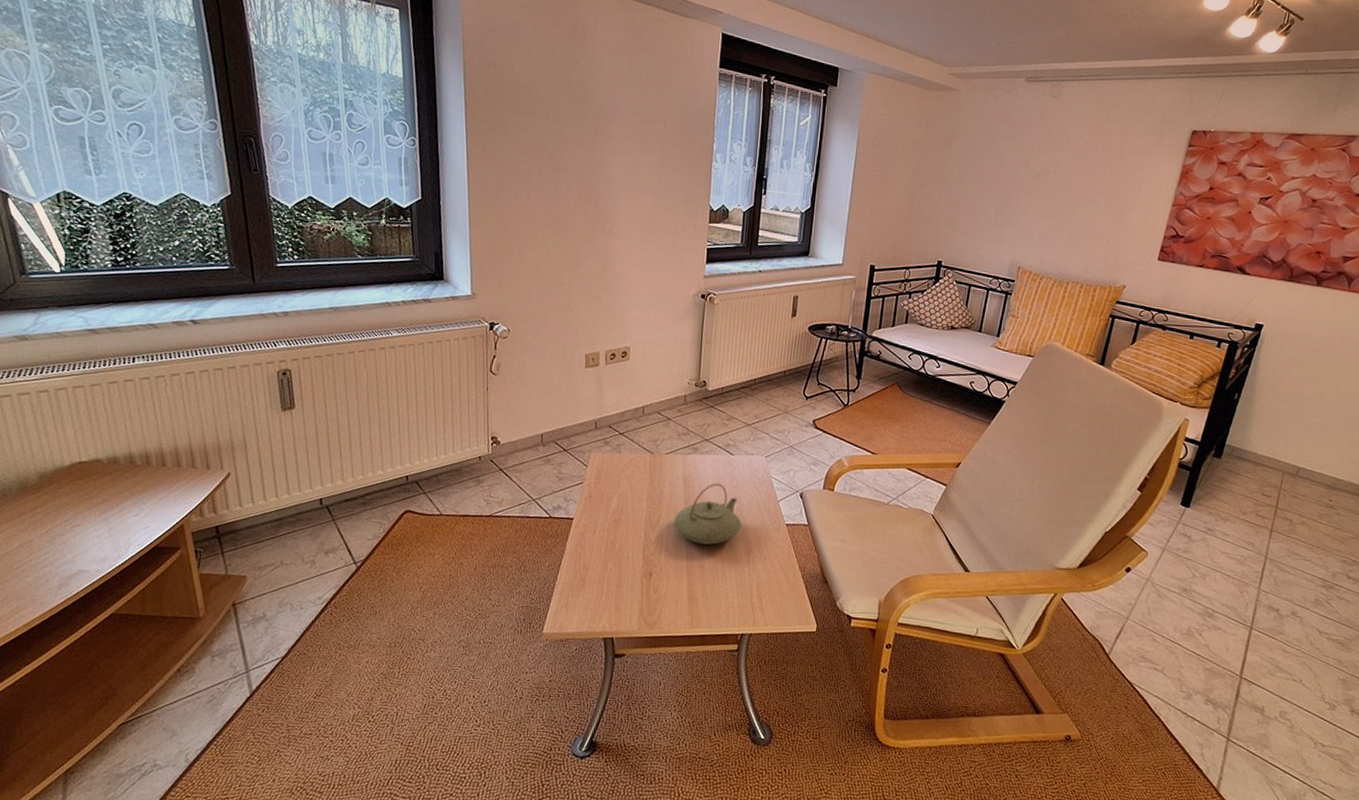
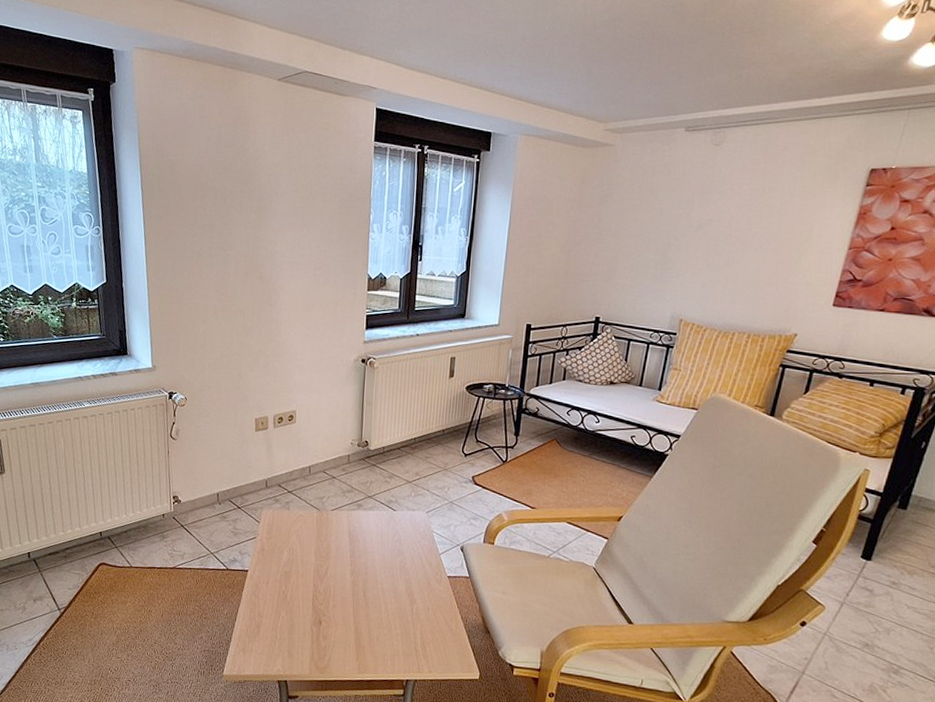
teapot: present [674,483,742,545] -> none [341,537,405,596]

